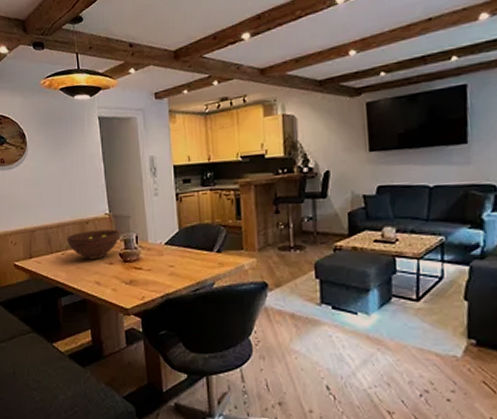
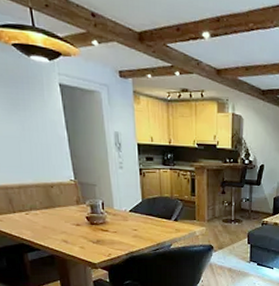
fruit bowl: present [66,229,119,260] -> none [29,194,86,221]

